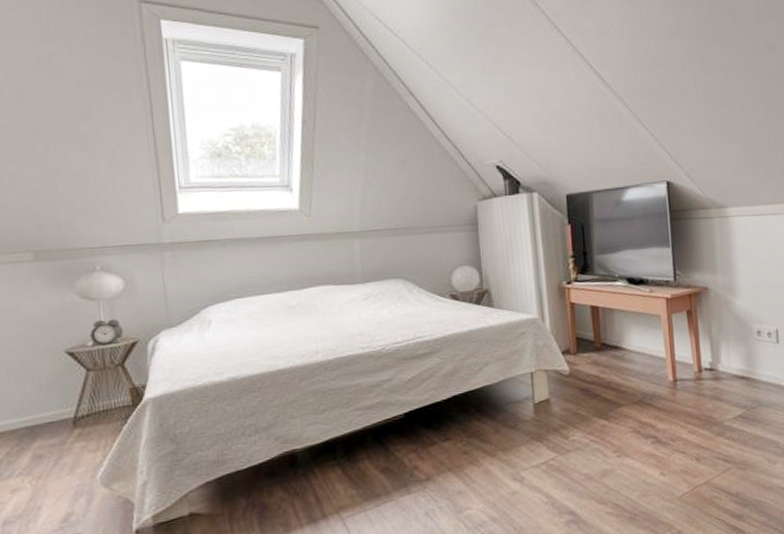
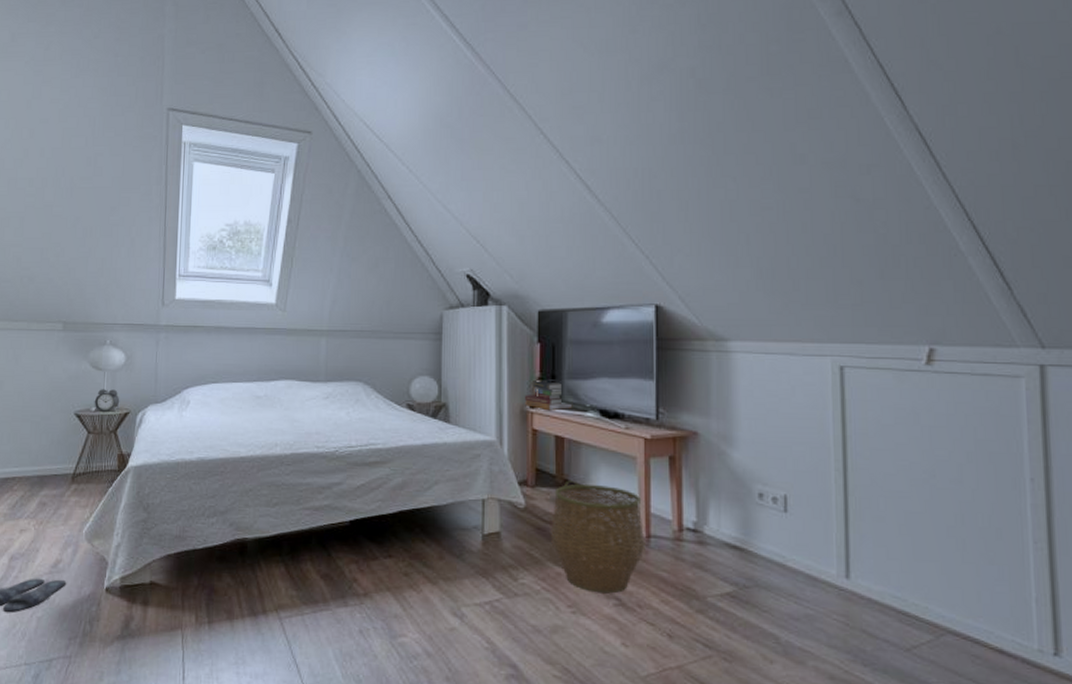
books: none [561,256,604,285] -> present [525,379,573,411]
basket: none [594,343,674,436] -> present [551,480,646,594]

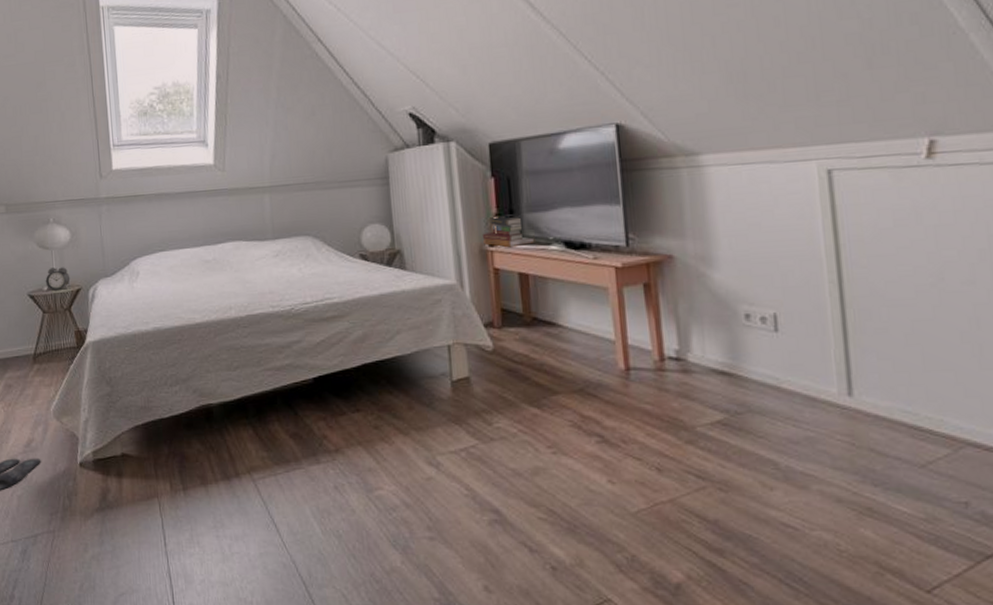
basket: present [551,480,646,594] -> none [523,317,626,431]

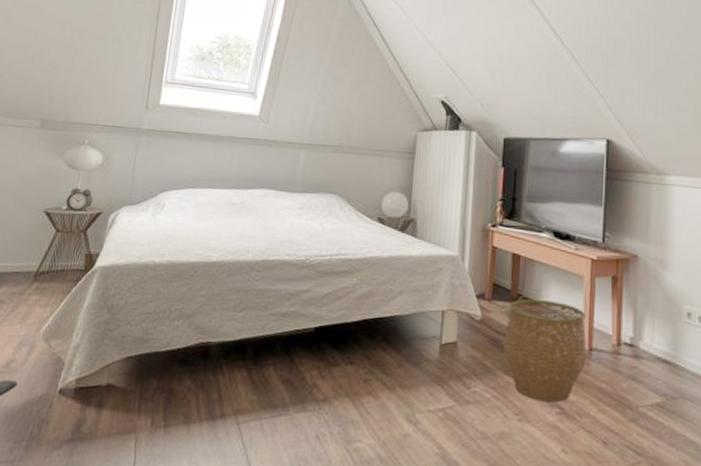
books: present [483,214,535,248] -> none [487,201,530,230]
basket: none [523,317,626,431] -> present [503,295,588,402]

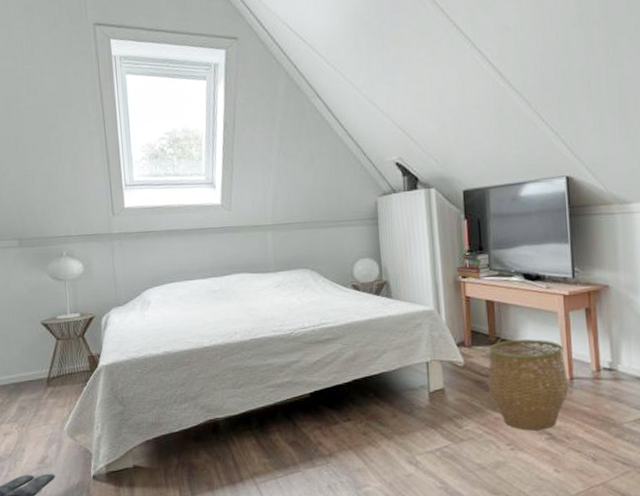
alarm clock: present [64,188,93,213] -> none [58,297,84,320]
books: none [487,201,530,230] -> present [457,251,500,279]

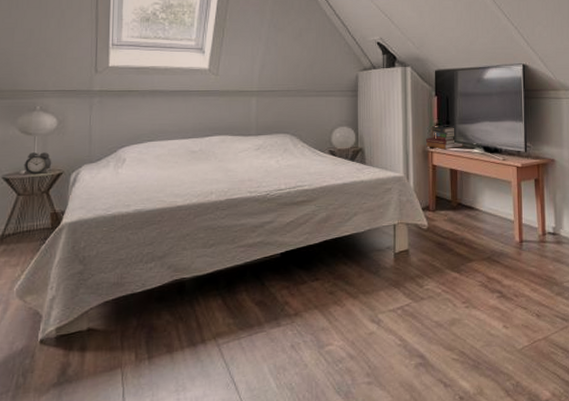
alarm clock: none [58,297,84,320] -> present [23,152,52,175]
basket: present [488,337,570,431] -> none [449,203,519,290]

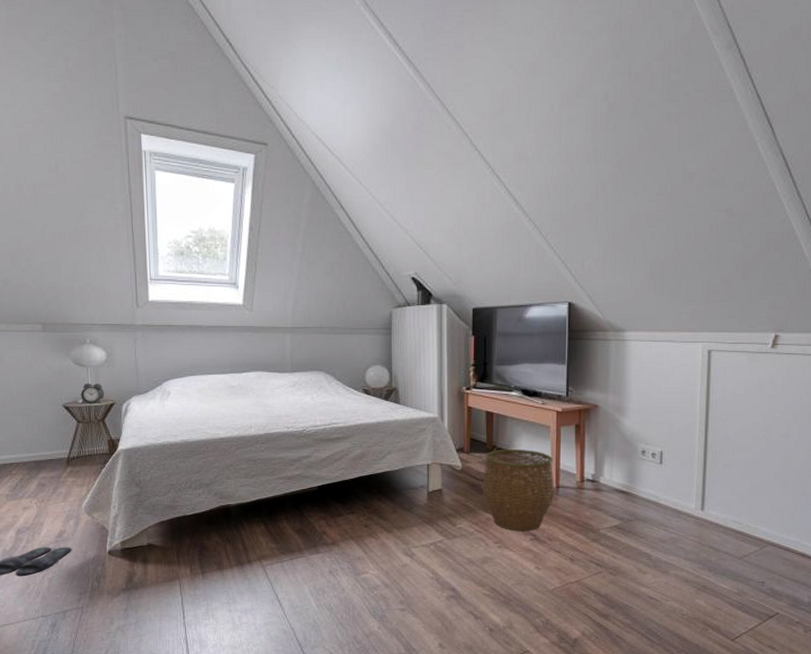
books: present [426,125,463,150] -> none [462,366,501,392]
basket: none [449,203,519,290] -> present [482,446,555,531]

